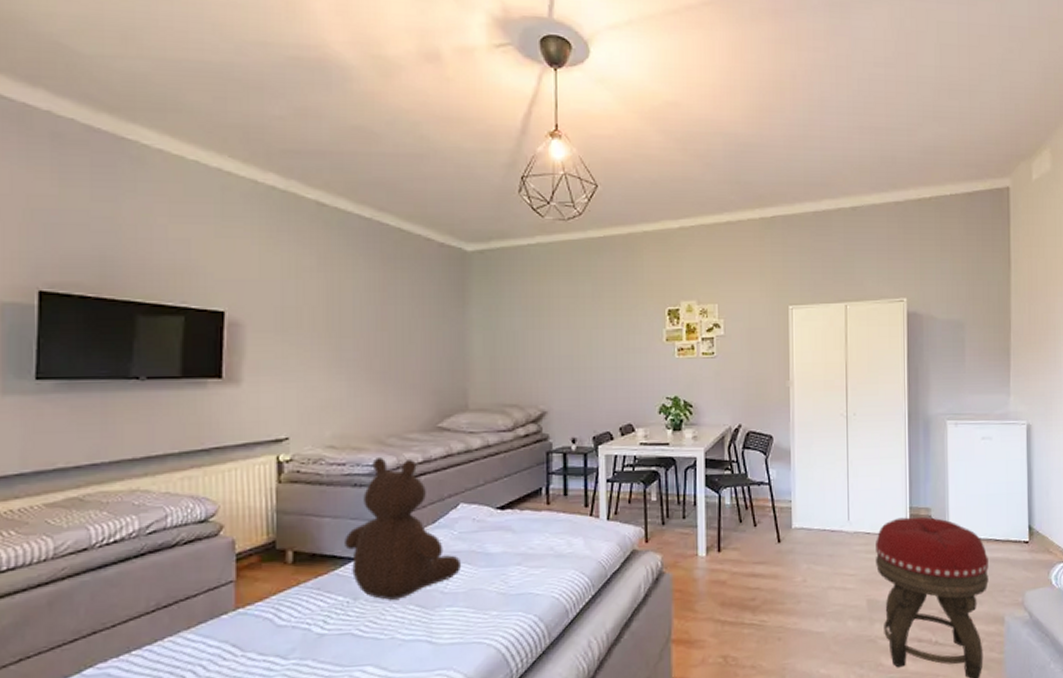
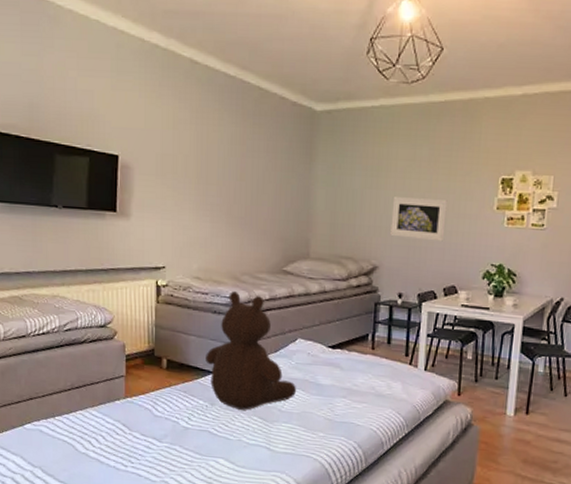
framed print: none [557,335,616,379] -> present [390,197,448,242]

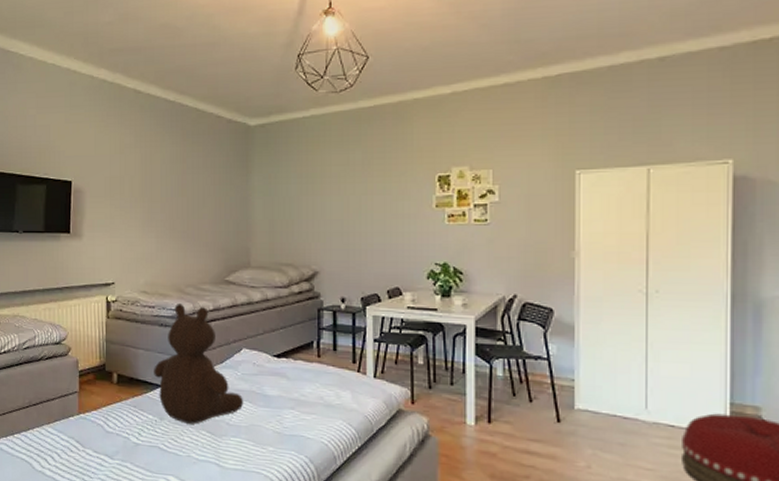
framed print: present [390,197,448,242] -> none [329,201,384,243]

